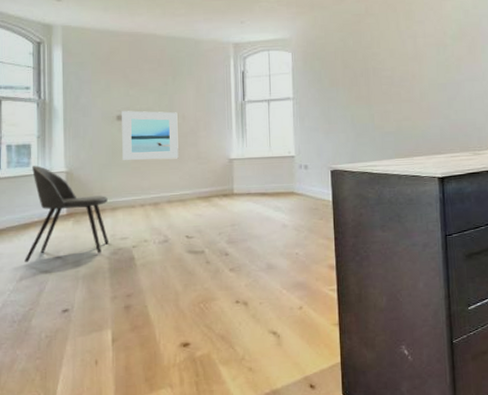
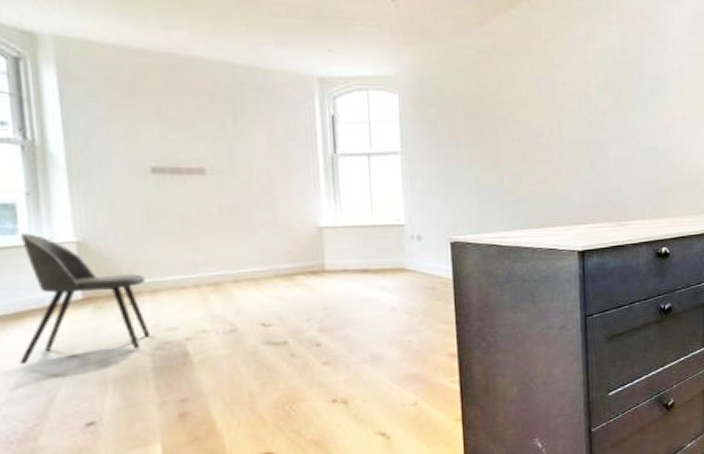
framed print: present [122,110,179,160] -> none [158,161,246,228]

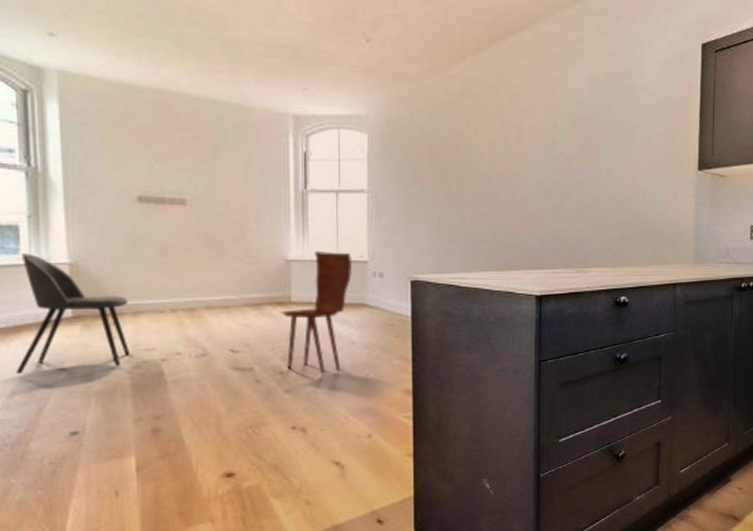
dining chair: none [314,215,389,344] -> present [280,250,353,374]

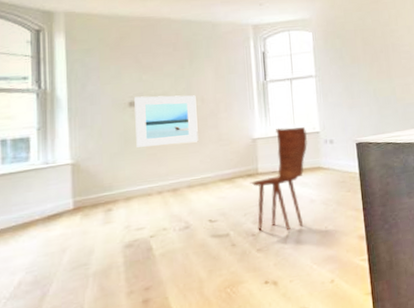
dining chair: present [16,253,131,374] -> none [24,159,124,265]
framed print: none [144,191,221,256] -> present [134,95,198,148]

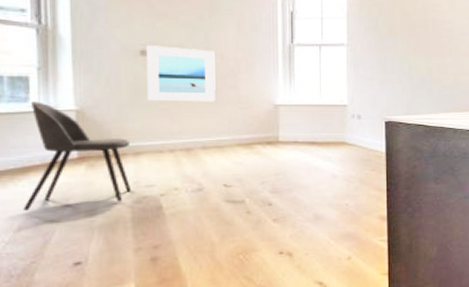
dining chair: none [24,159,124,265] -> present [24,102,132,210]
dining chair: present [250,127,308,232] -> none [269,96,334,205]

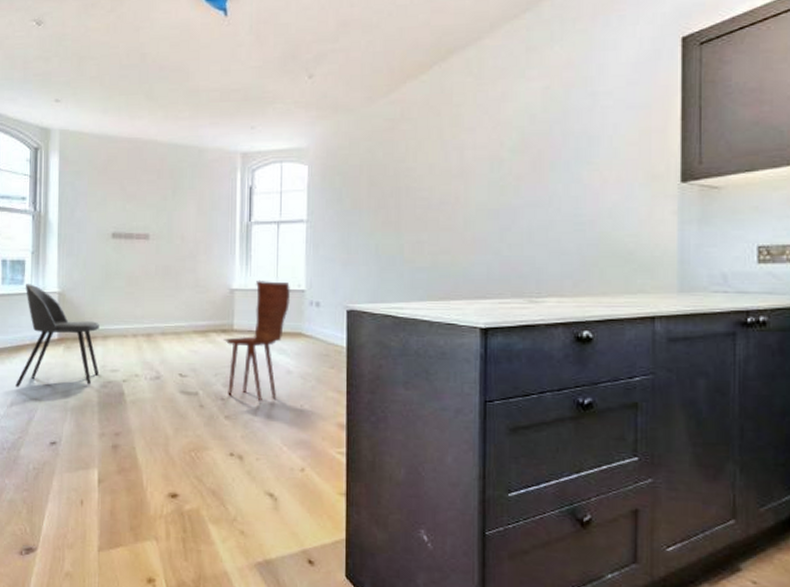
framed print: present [146,45,216,102] -> none [116,228,176,285]
dining chair: none [269,96,334,205] -> present [223,279,291,403]

